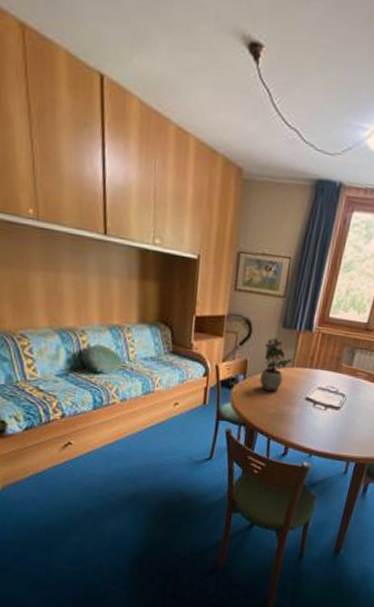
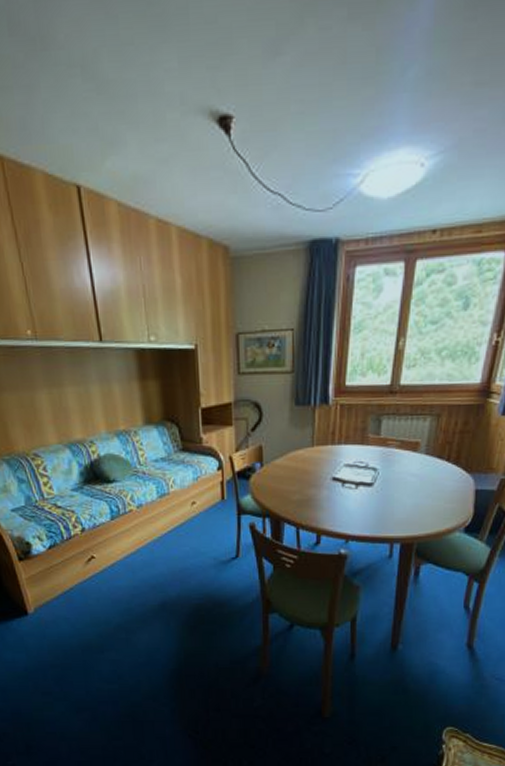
potted plant: present [260,337,292,392] -> none [278,417,311,476]

